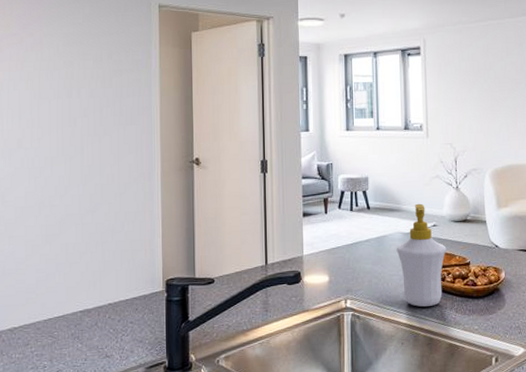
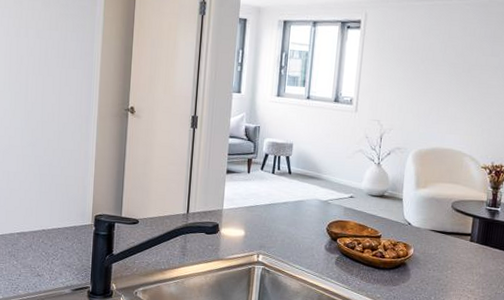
soap bottle: present [396,203,447,307] -> none [311,174,360,271]

